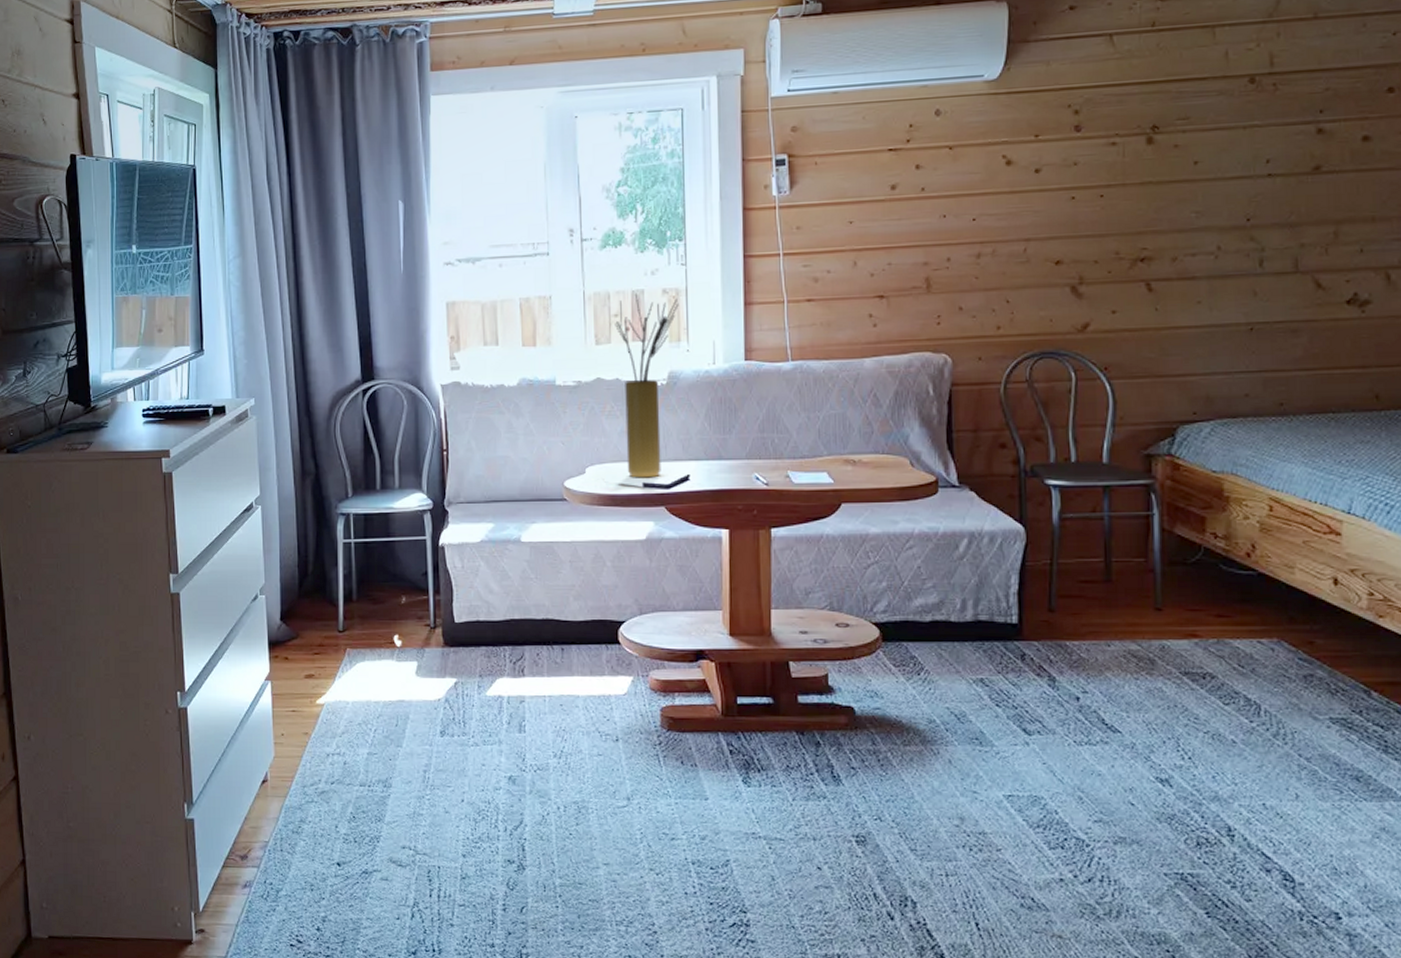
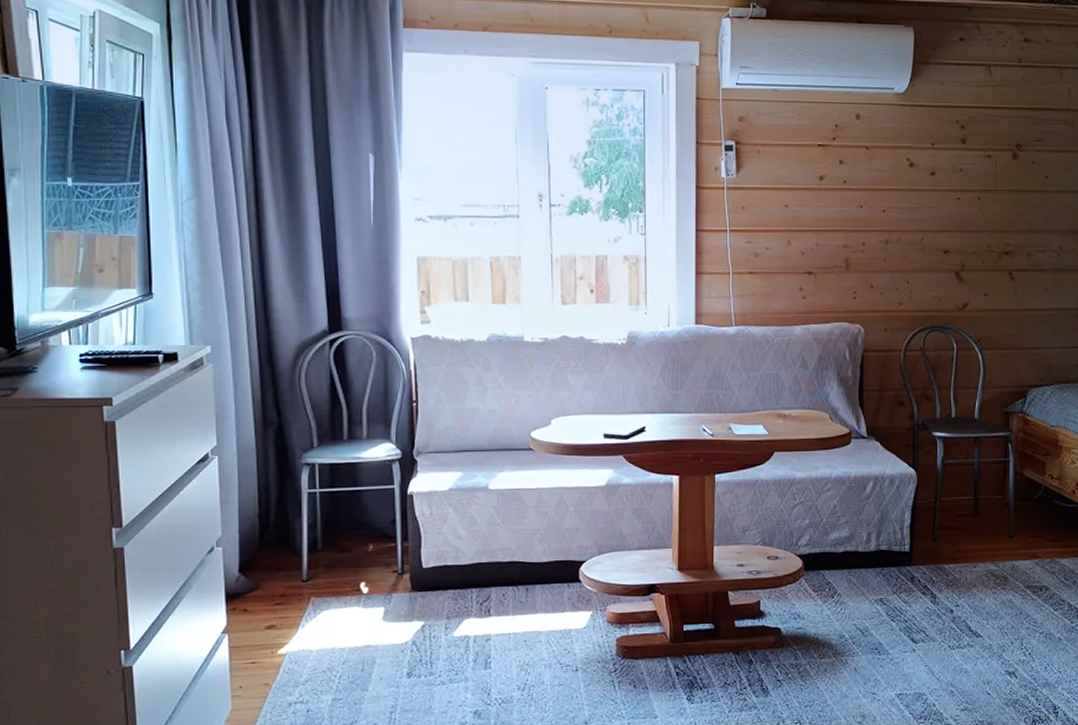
vase: present [615,293,679,478] -> none [580,258,638,429]

